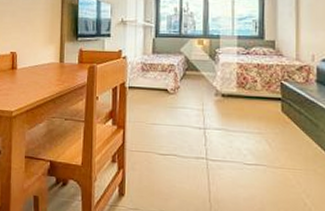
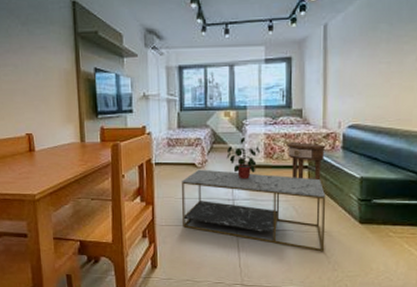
coffee table: none [153,95,299,192] -> present [182,169,325,252]
potted plant: none [199,65,232,109] -> present [226,136,260,179]
side table: none [260,72,300,114] -> present [288,141,326,181]

